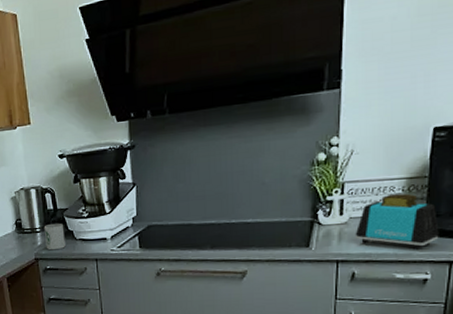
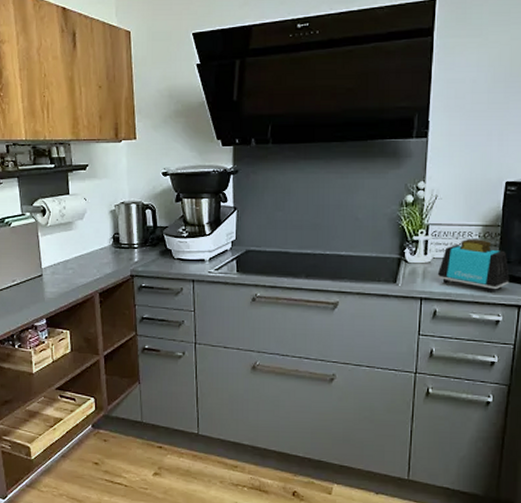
mug: present [43,223,65,250] -> none [142,240,163,268]

